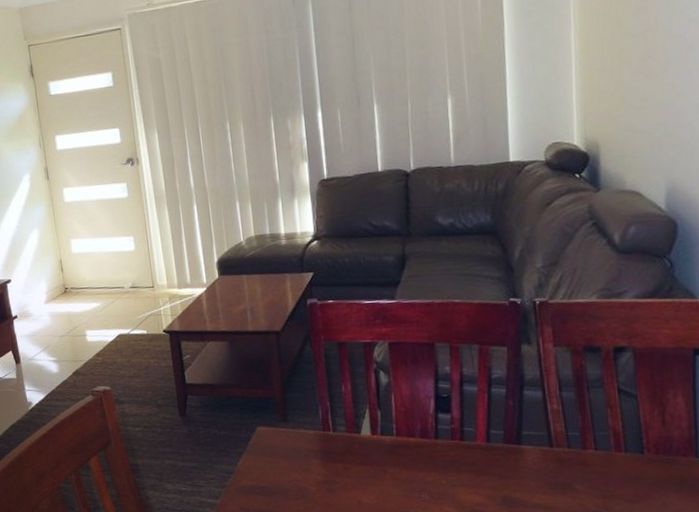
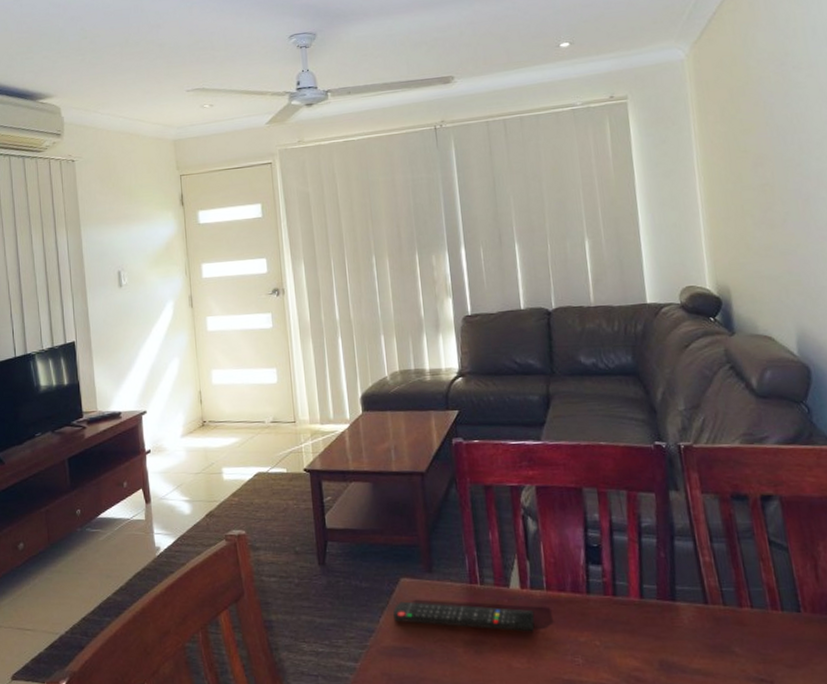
remote control: none [250,447,384,473] -> present [393,601,535,632]

